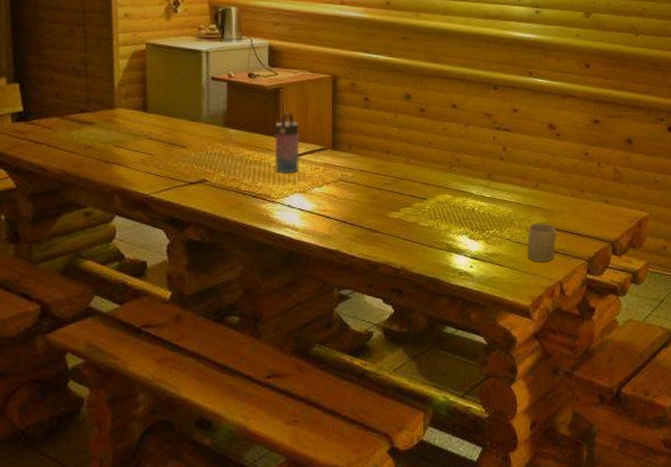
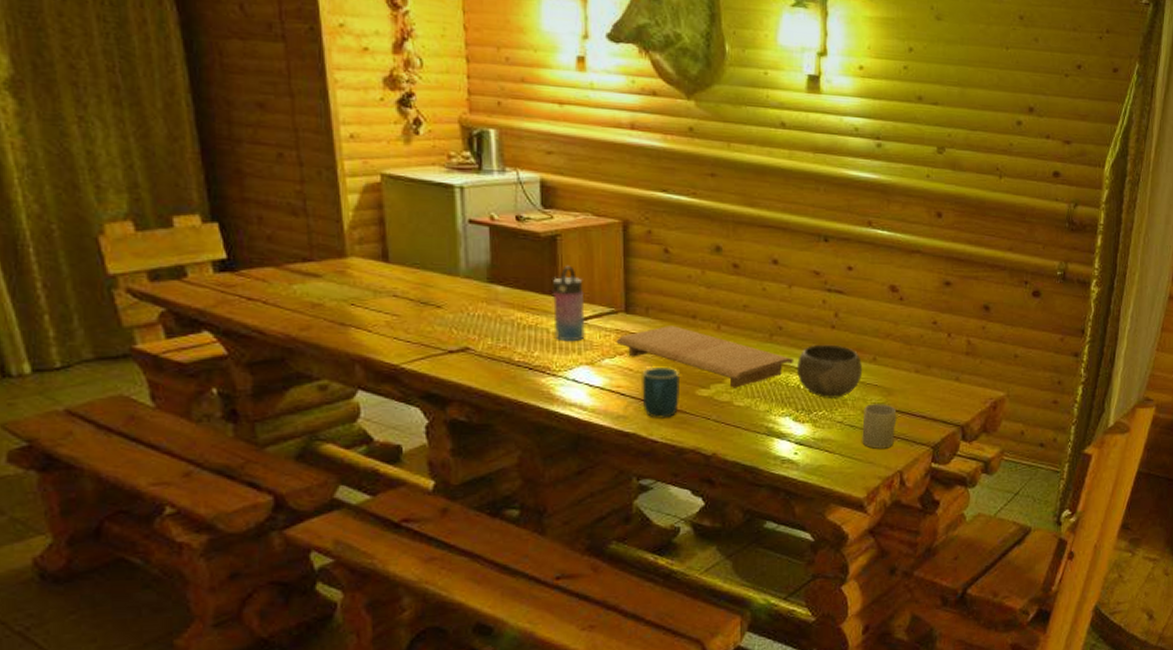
cutting board: none [324,160,469,211] -> present [616,326,793,388]
mug: none [344,193,376,237] -> present [642,366,681,418]
bowl: none [472,173,527,220] -> present [797,344,863,400]

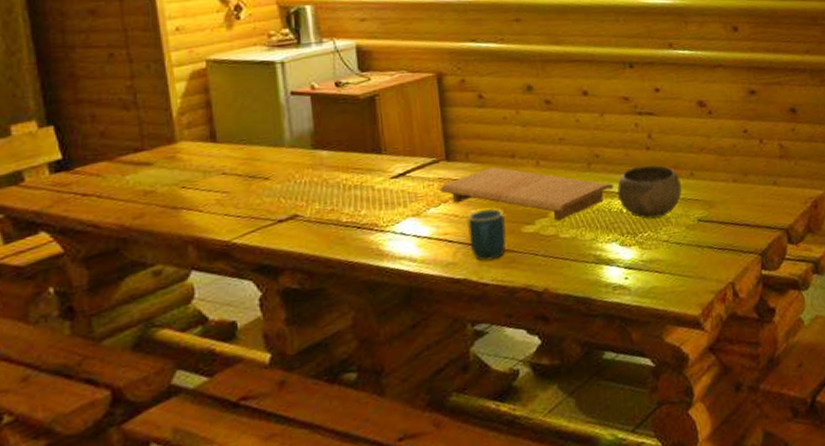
water bottle: present [552,267,585,342] -> none [373,123,409,197]
mug: present [862,404,897,449] -> none [688,217,722,263]

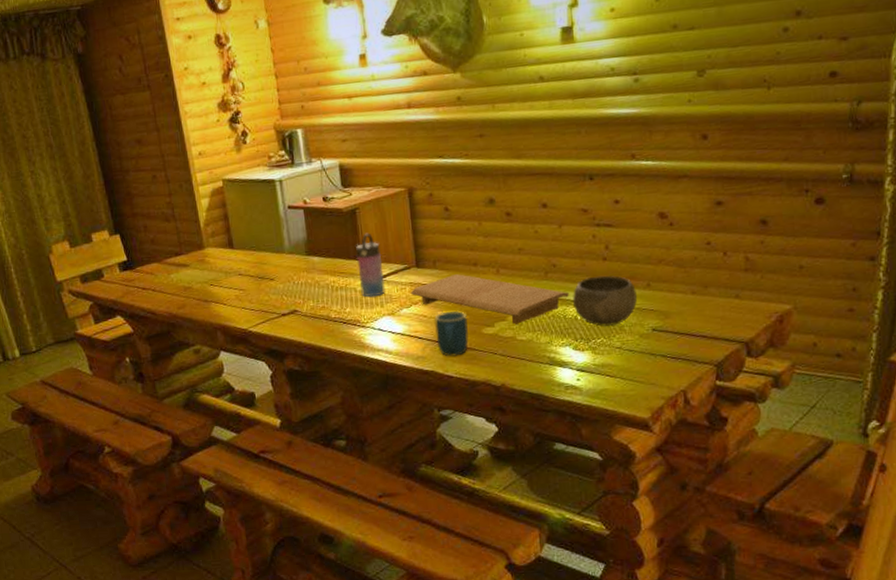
water bottle: none [373,123,409,197] -> present [355,234,385,298]

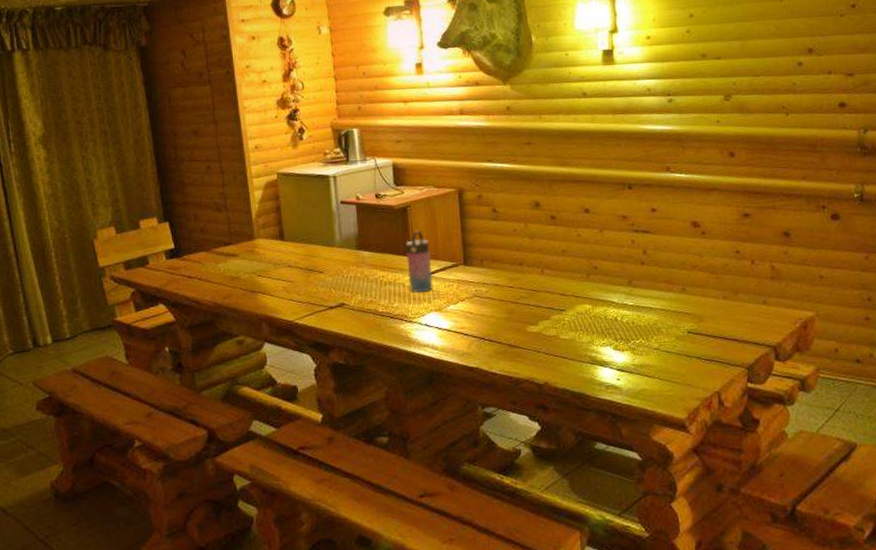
cutting board: present [411,274,569,325] -> none [458,273,609,324]
mug: present [434,311,469,357] -> none [481,308,513,354]
bowl: present [573,275,638,327] -> none [613,279,674,329]

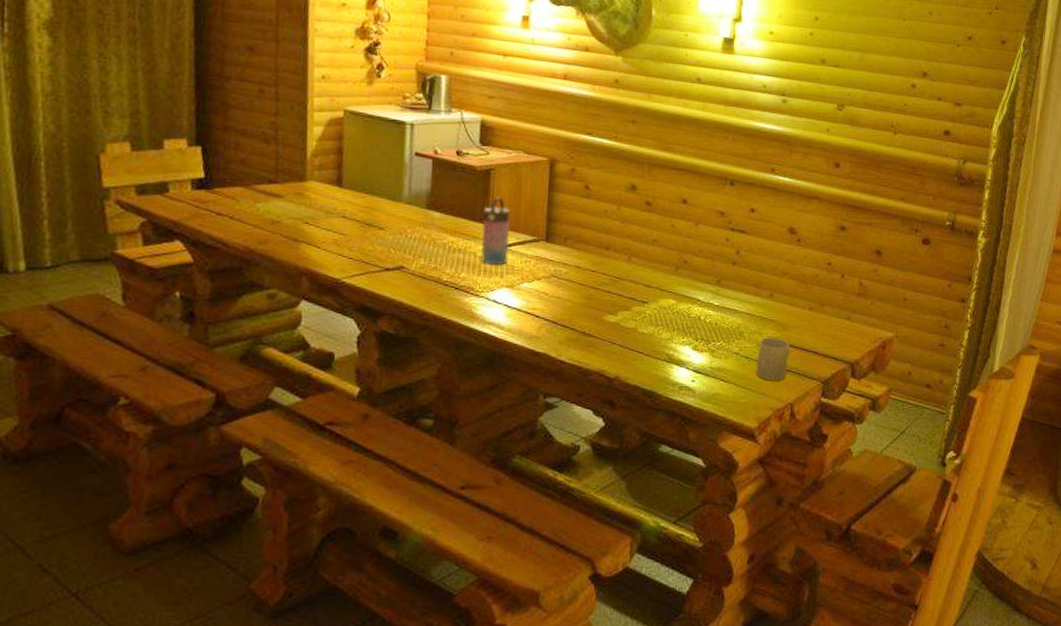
mug: none [678,330,710,372] -> present [756,337,790,381]

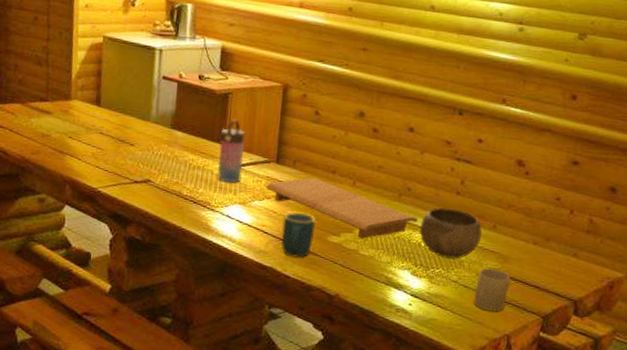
cutting board: none [535,255,696,316] -> present [265,177,418,239]
mug: none [554,292,591,341] -> present [281,212,316,258]
bowl: none [699,279,760,331] -> present [419,207,482,260]

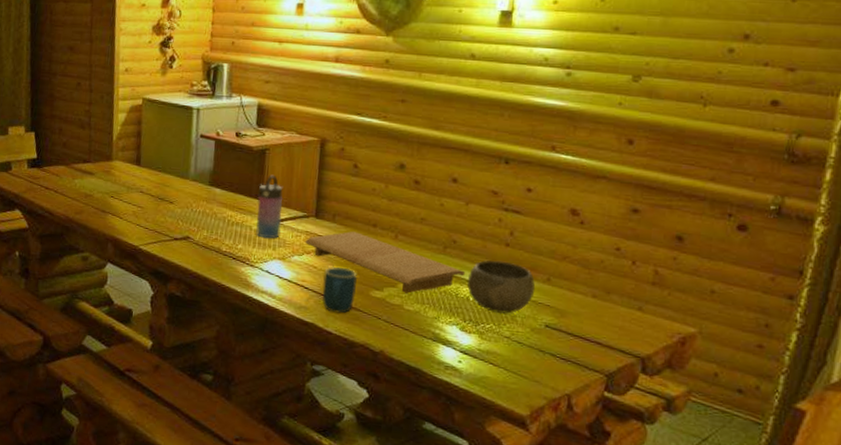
mug: present [473,268,511,312] -> none [529,323,569,370]

